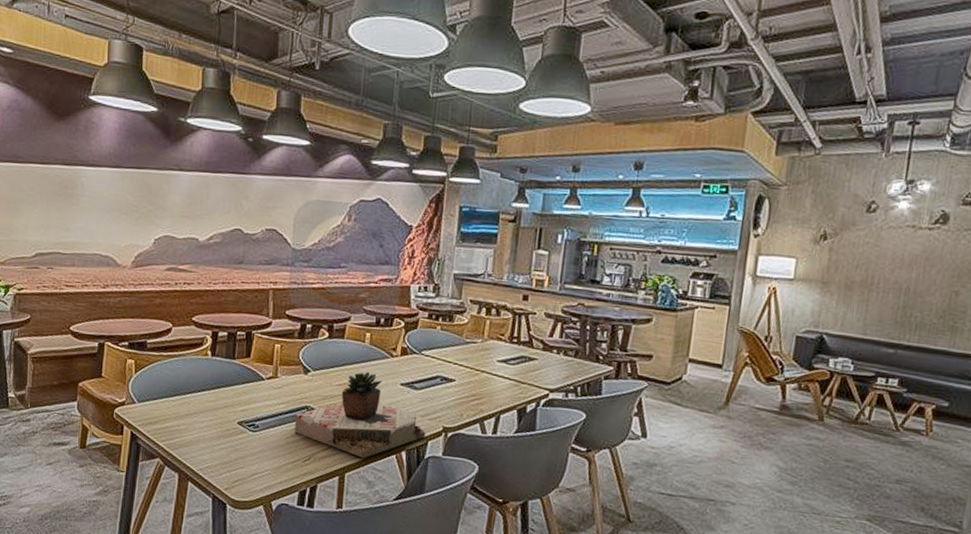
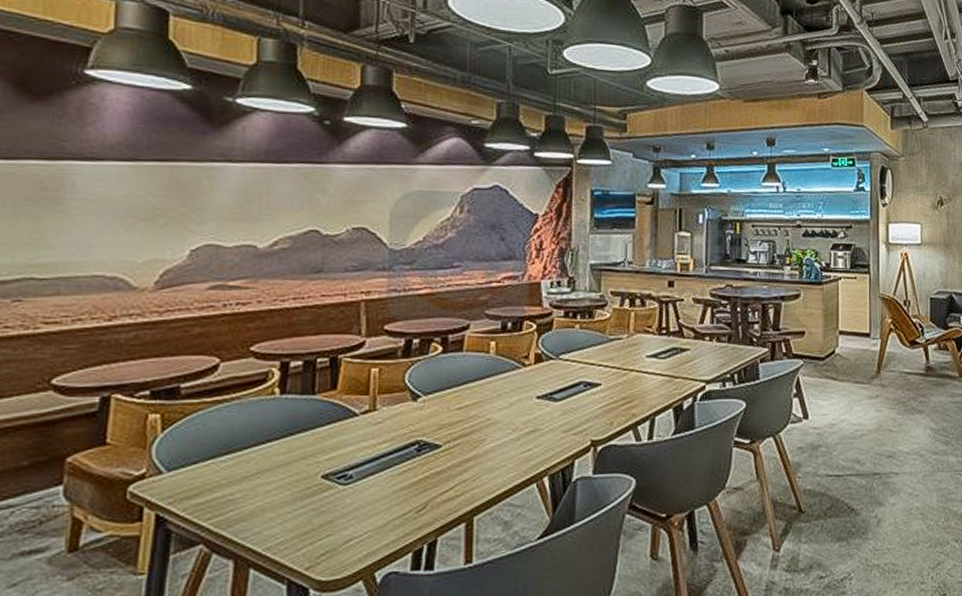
succulent plant: present [295,371,426,458] -> none [403,387,571,494]

